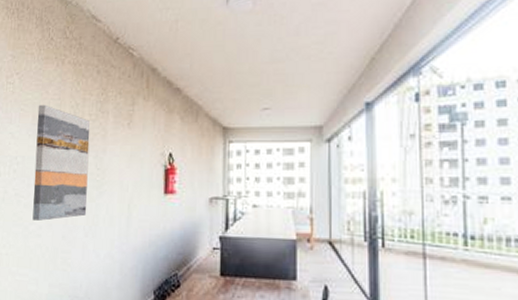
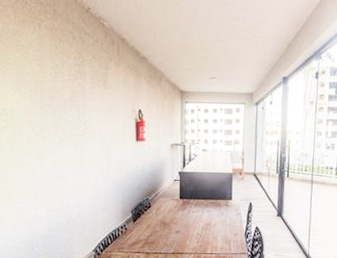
wall art: present [32,104,91,221] -> none [20,64,74,162]

